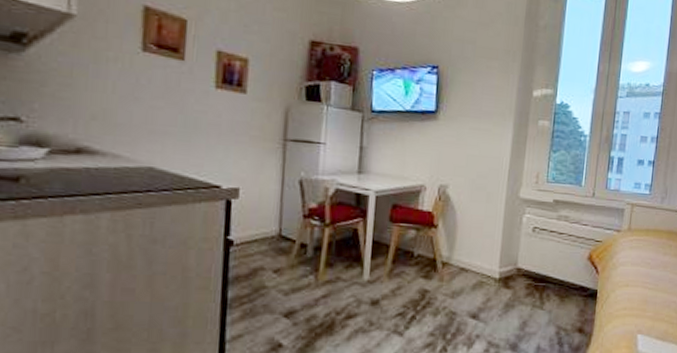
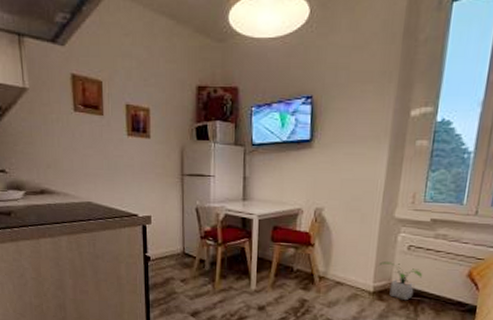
potted plant: none [506,244,548,287] -> present [380,261,423,301]

